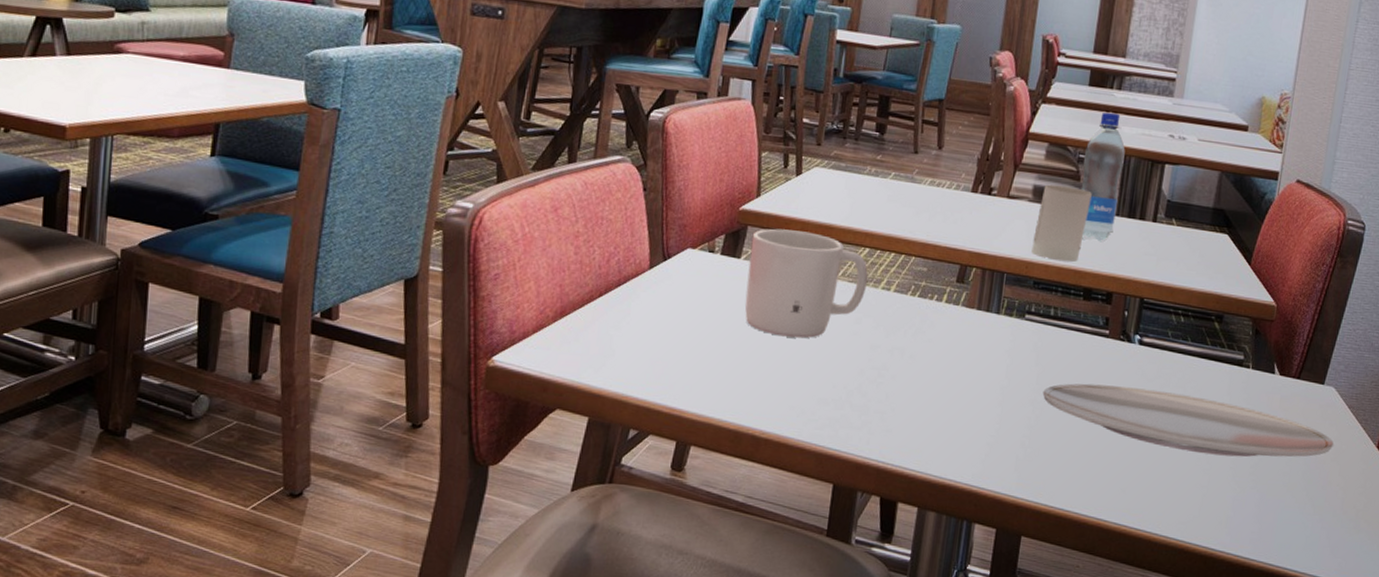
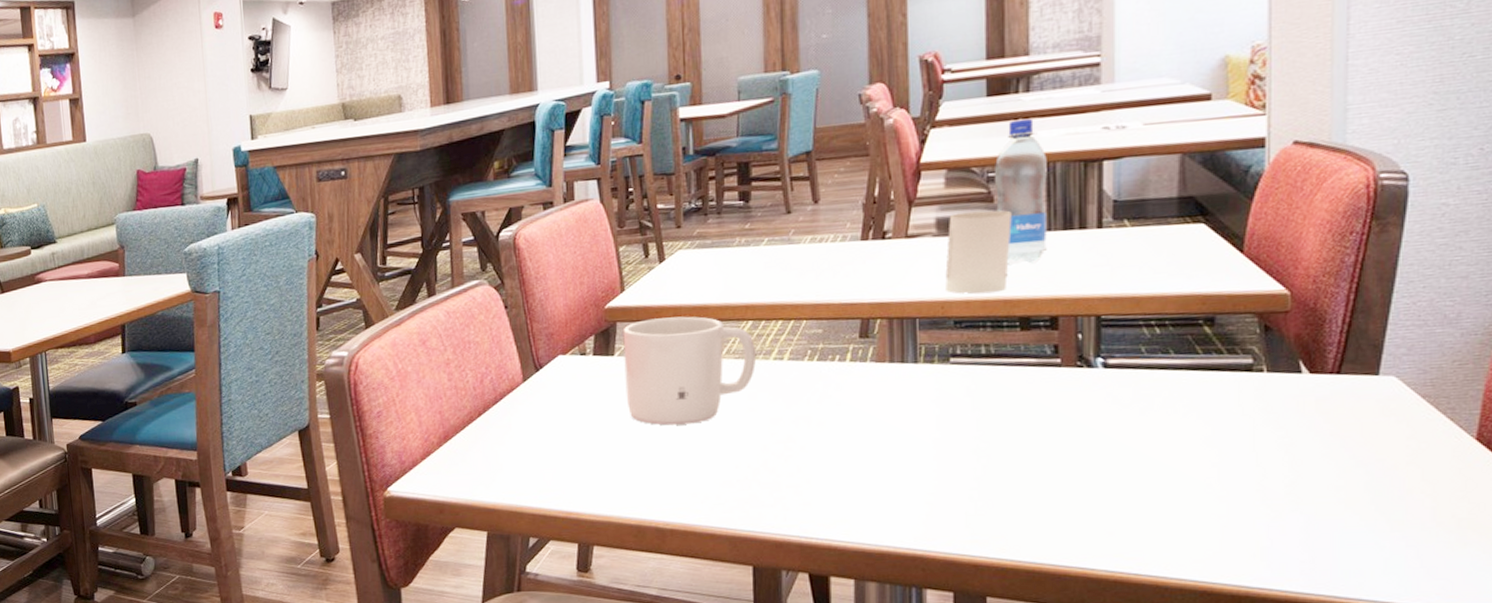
plate: present [1042,383,1334,457] -> none [986,415,1408,479]

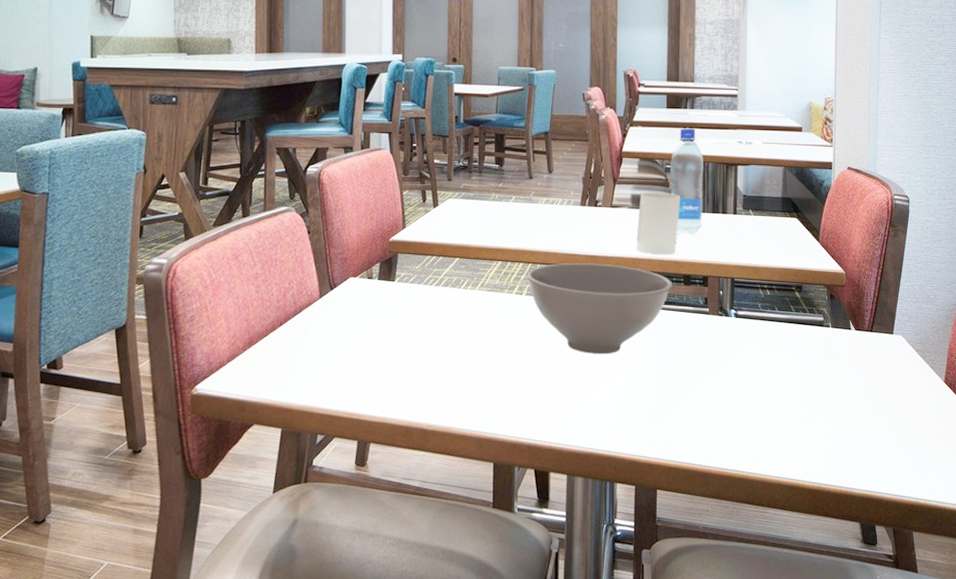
mug: present [622,316,757,426] -> none [402,253,503,343]
bowl: none [789,312,1002,428] -> present [527,263,672,355]

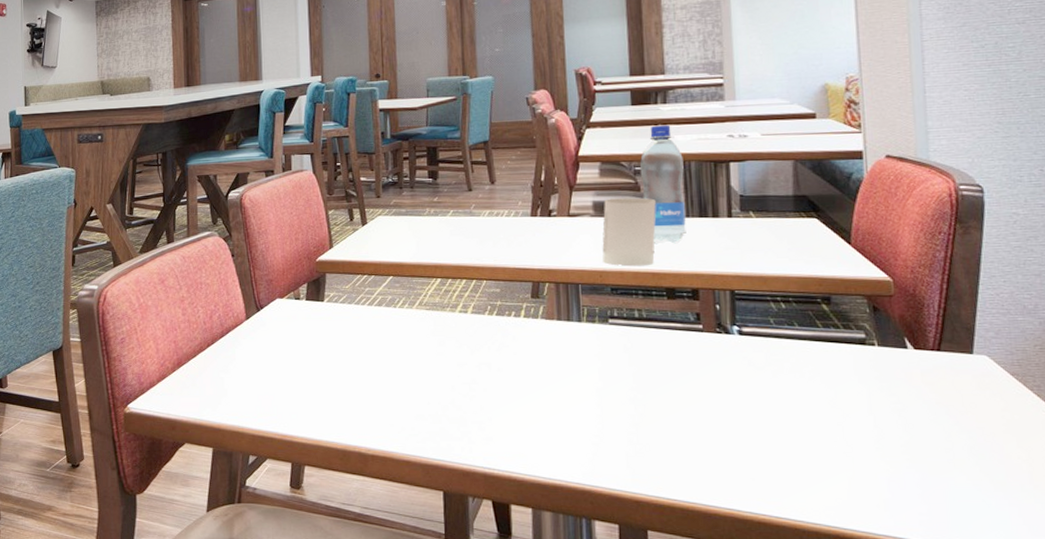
bowl: present [527,263,672,355] -> none [471,278,652,377]

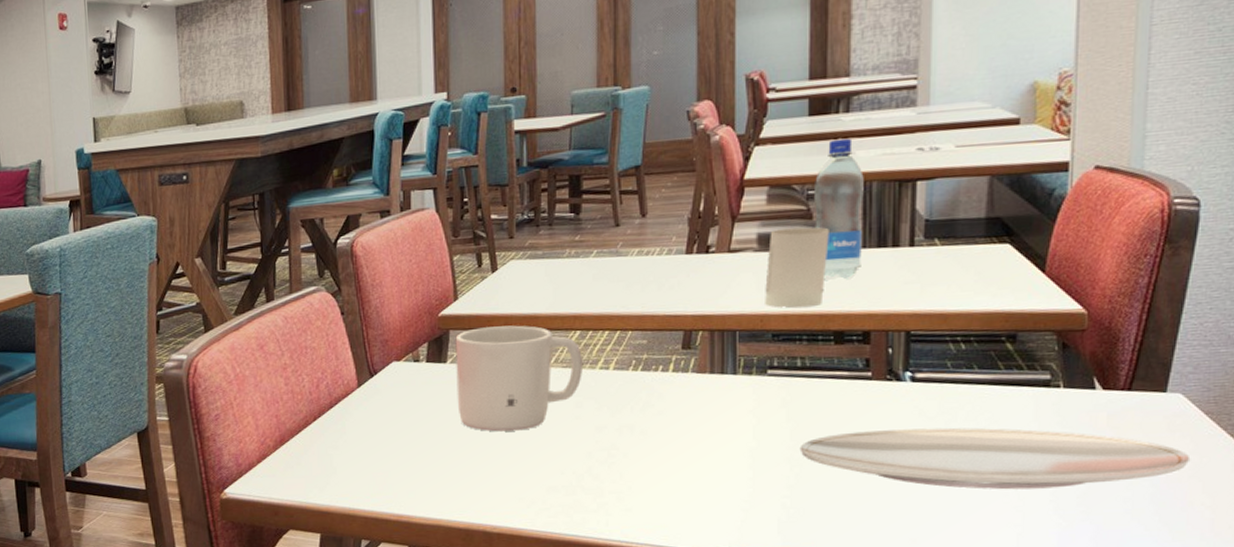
mug: none [331,271,445,364] -> present [455,325,584,432]
plate: none [642,377,1003,437] -> present [799,427,1191,490]

